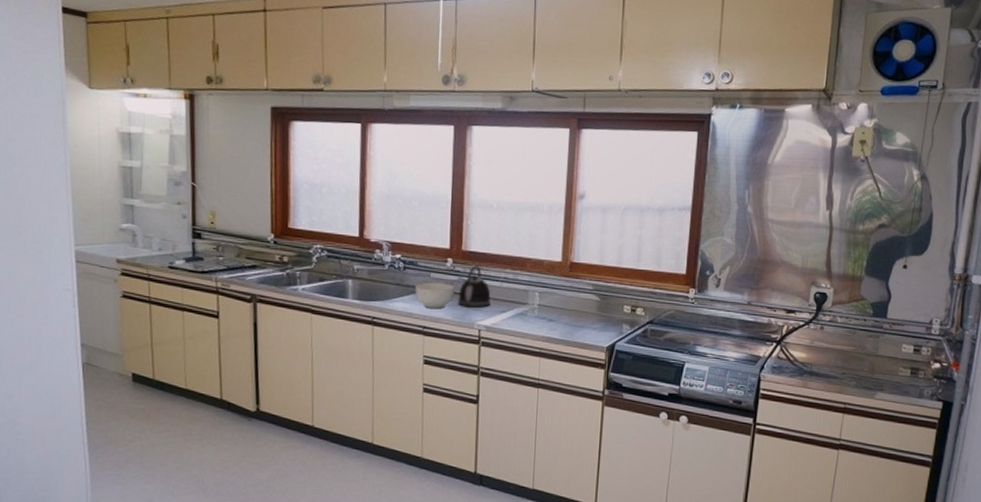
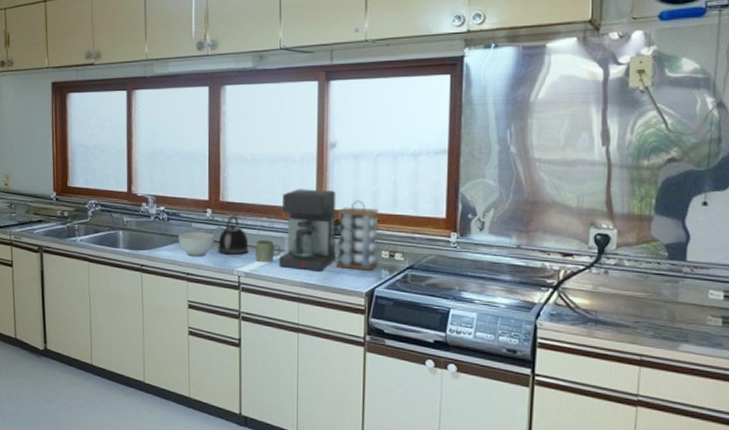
mug: none [497,292,524,317] -> present [255,240,281,263]
coffee maker: none [521,240,582,326] -> present [278,189,336,271]
spice rack: none [579,253,623,325] -> present [337,200,379,271]

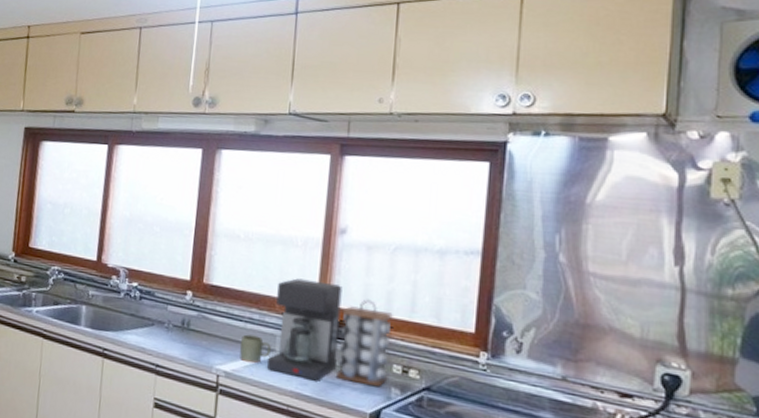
bowl: present [177,231,216,256] -> none [149,315,195,347]
kettle: present [218,214,249,255] -> none [195,300,233,350]

